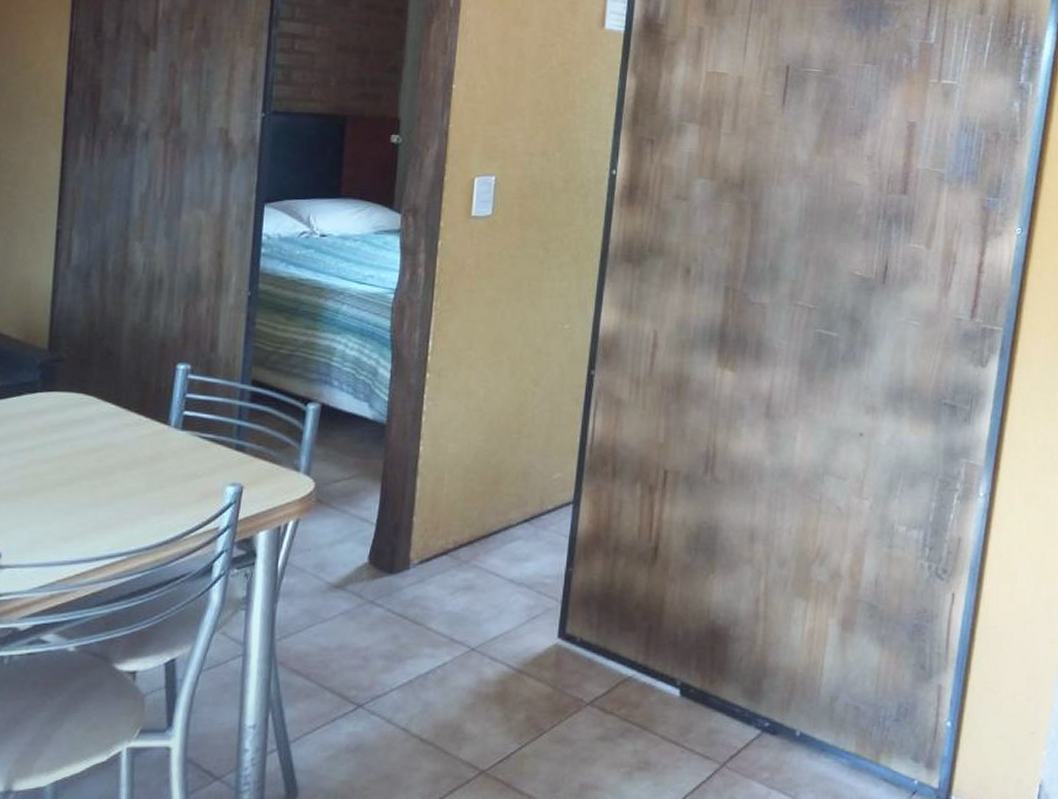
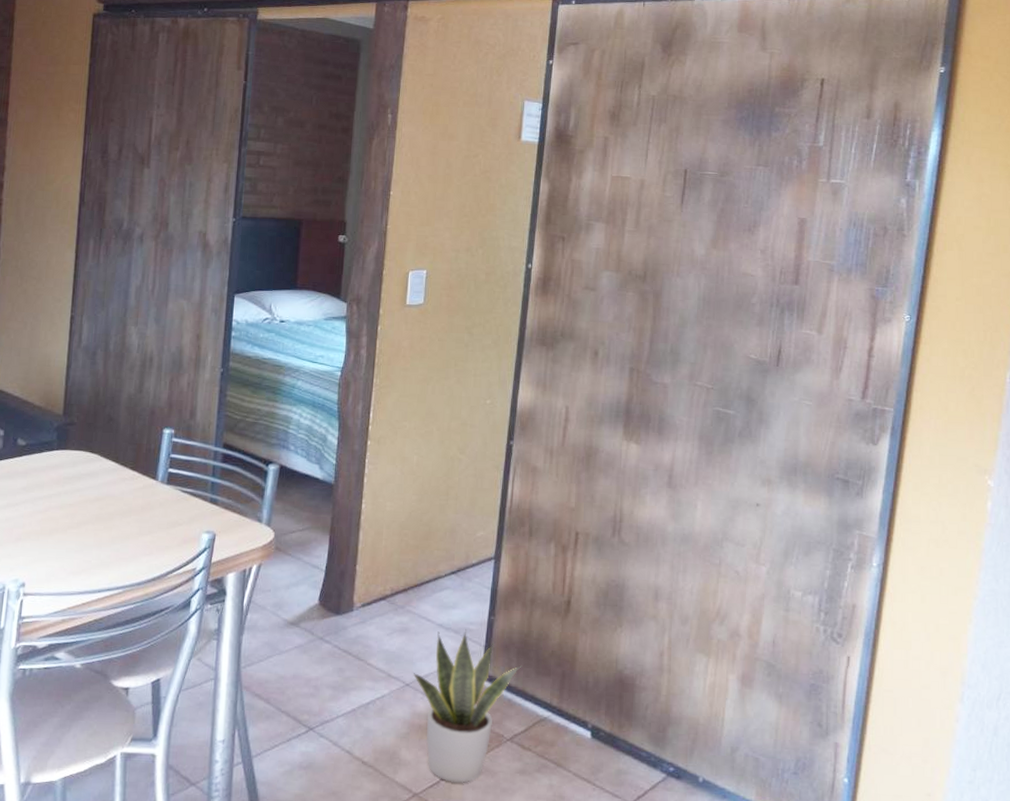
potted plant: none [479,584,604,755] -> present [412,629,522,783]

